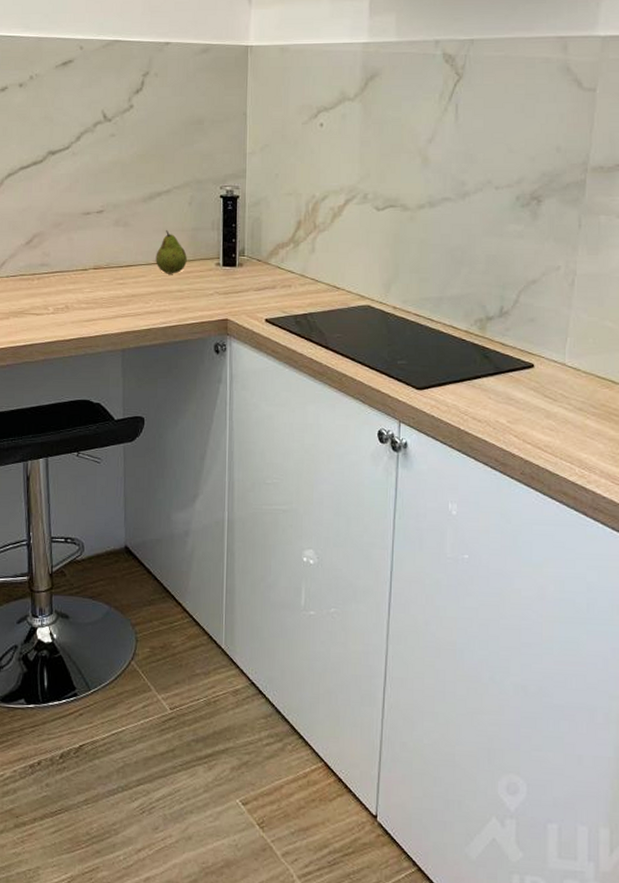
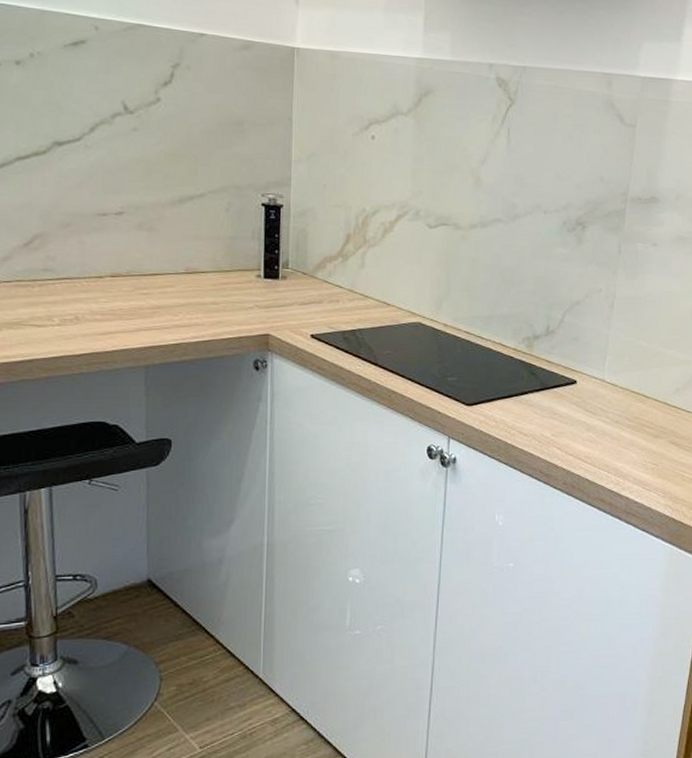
fruit: present [155,230,187,274] -> none [186,237,223,285]

